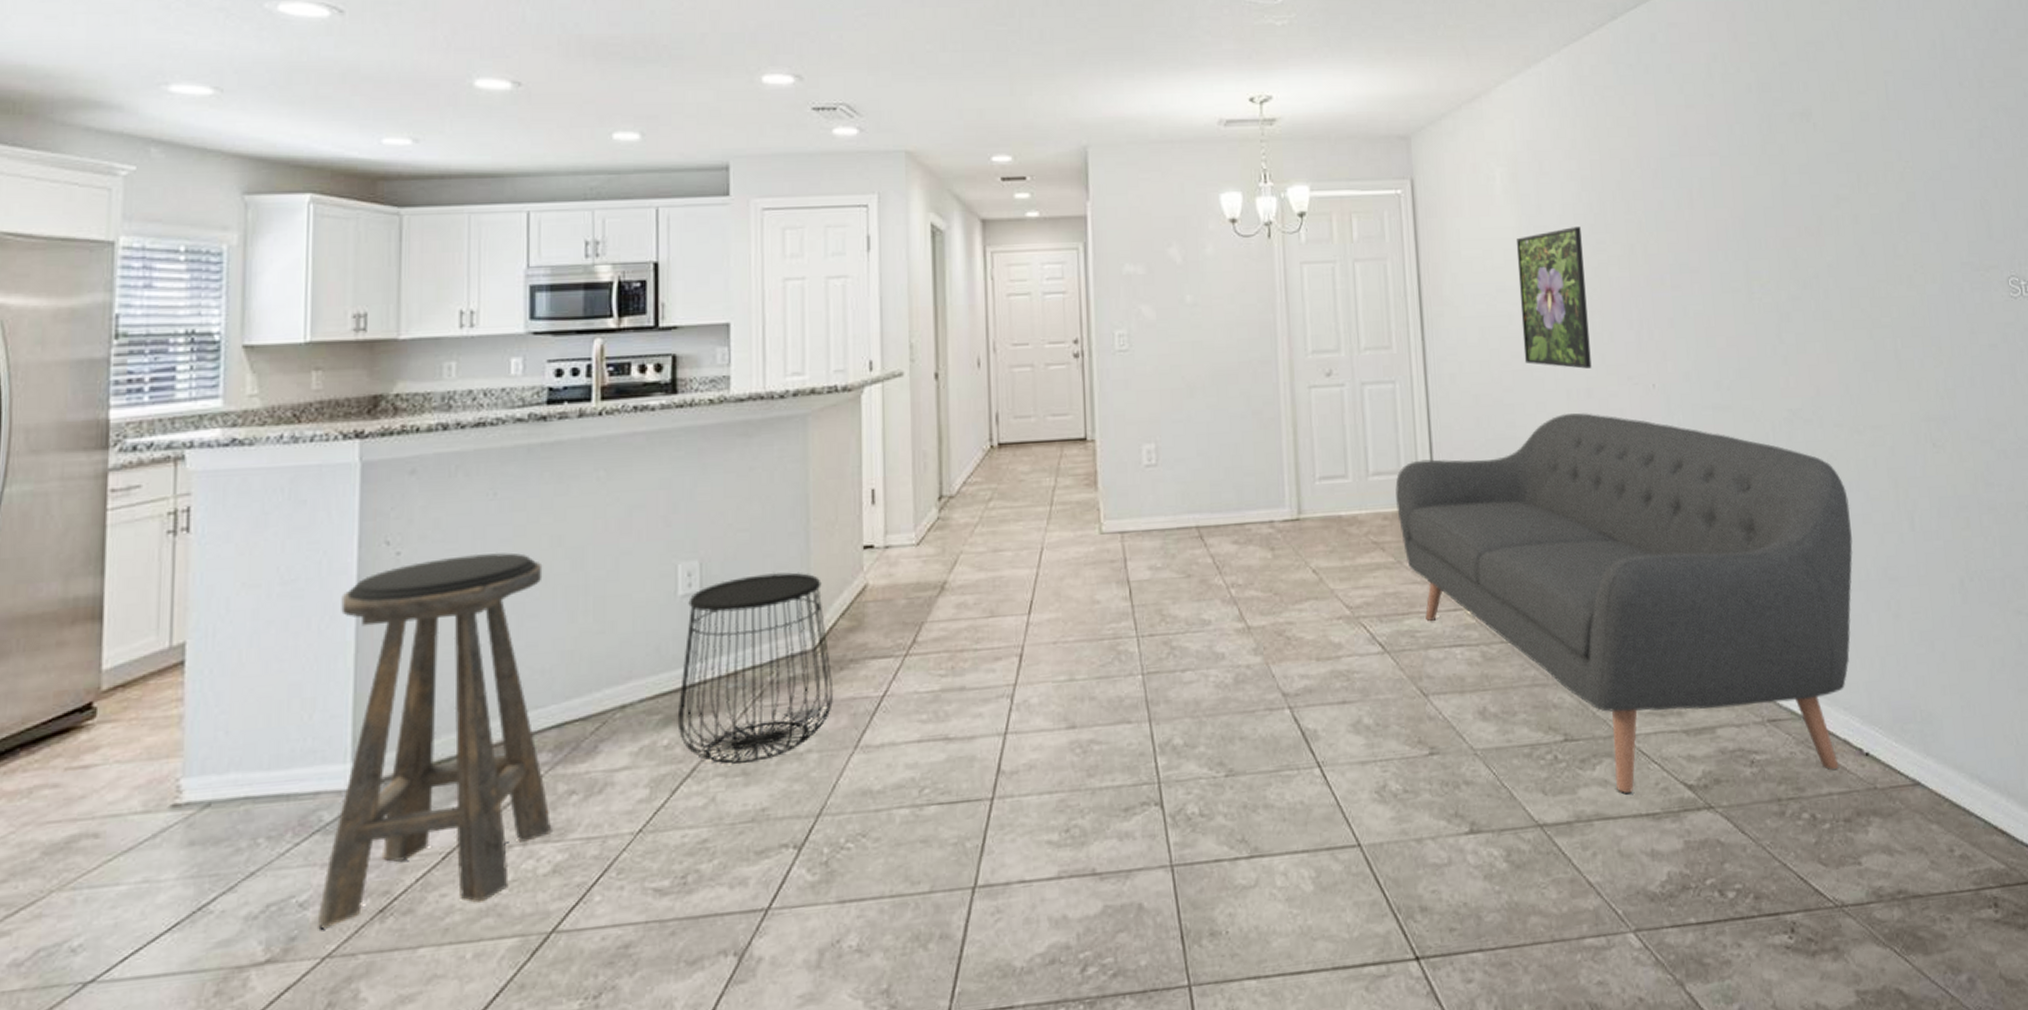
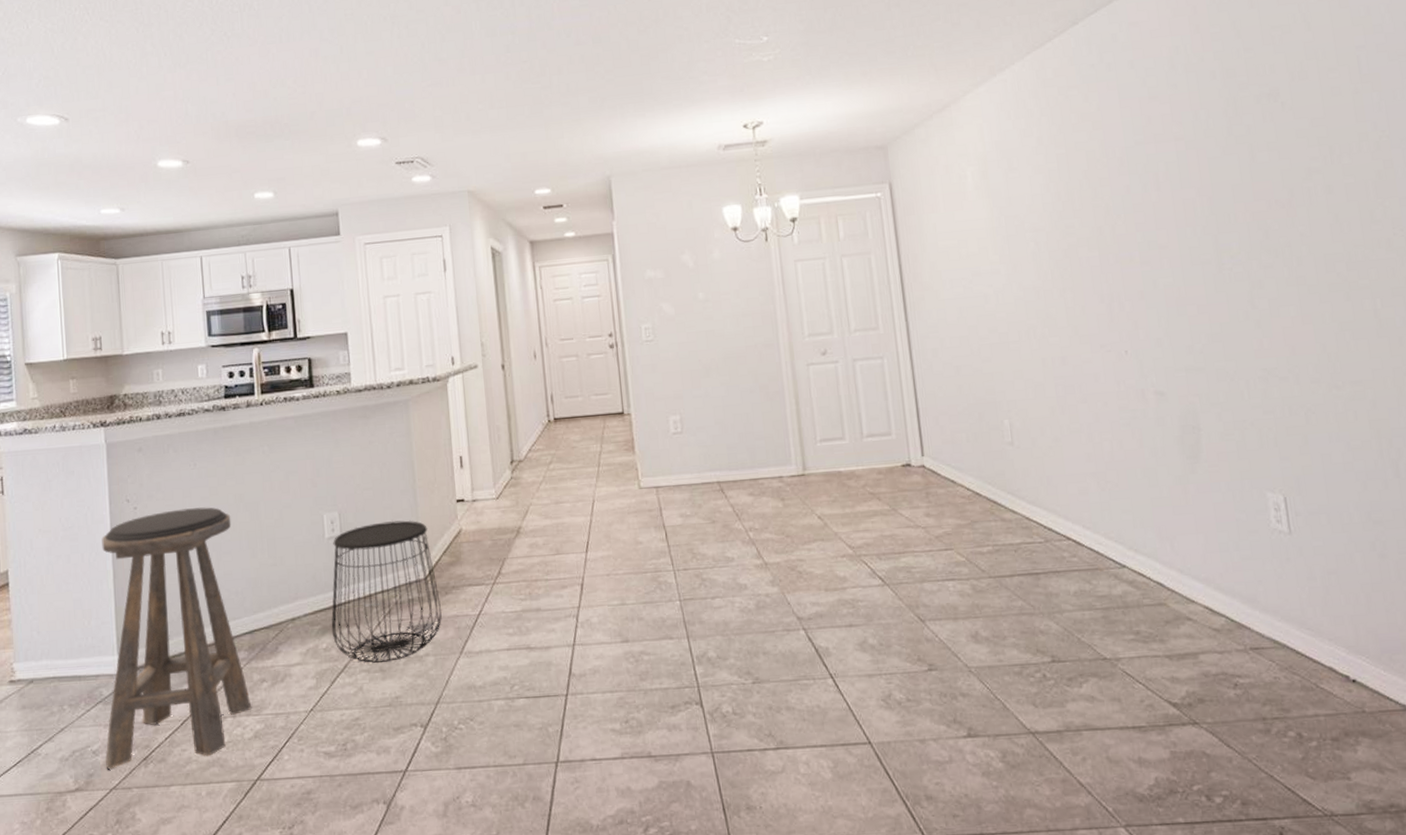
sofa: present [1395,413,1853,794] -> none [887,378,1334,709]
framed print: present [1516,227,1592,369] -> none [988,214,1065,340]

